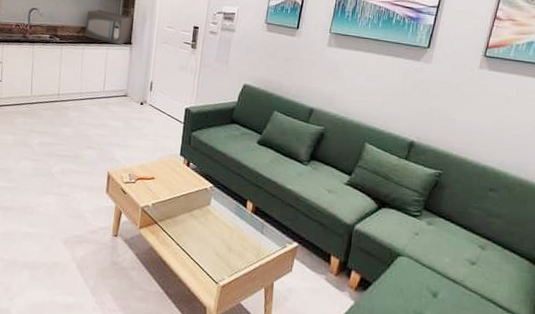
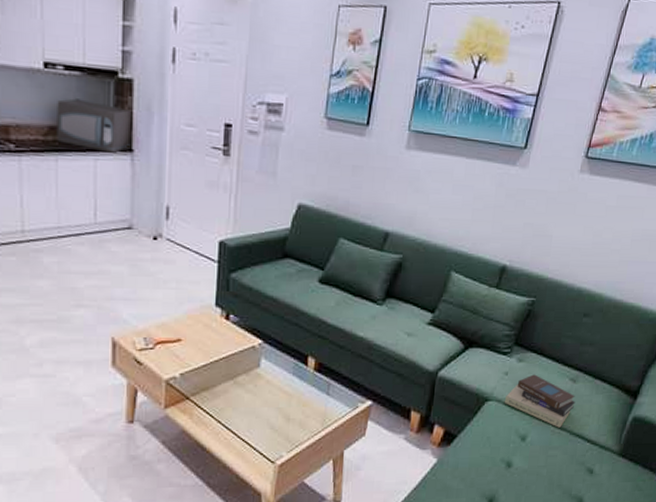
books: none [415,237,485,290] -> present [504,374,576,428]

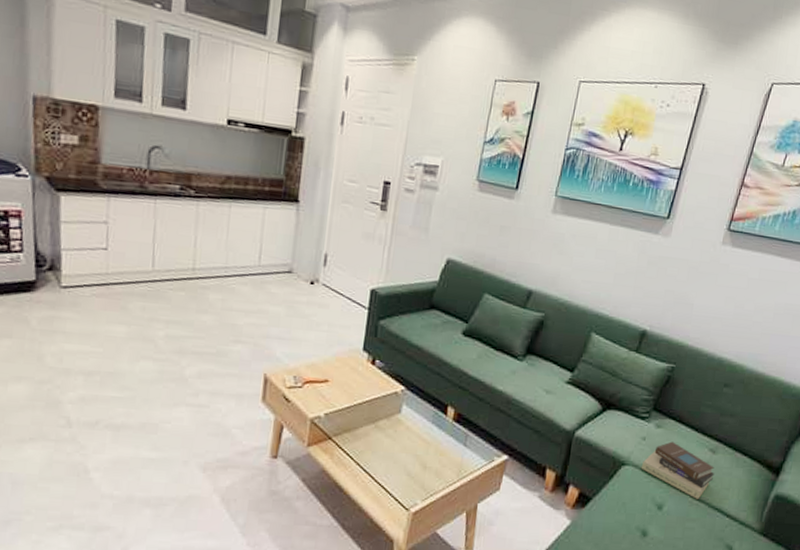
microwave: present [57,99,133,153] -> none [232,153,302,203]

